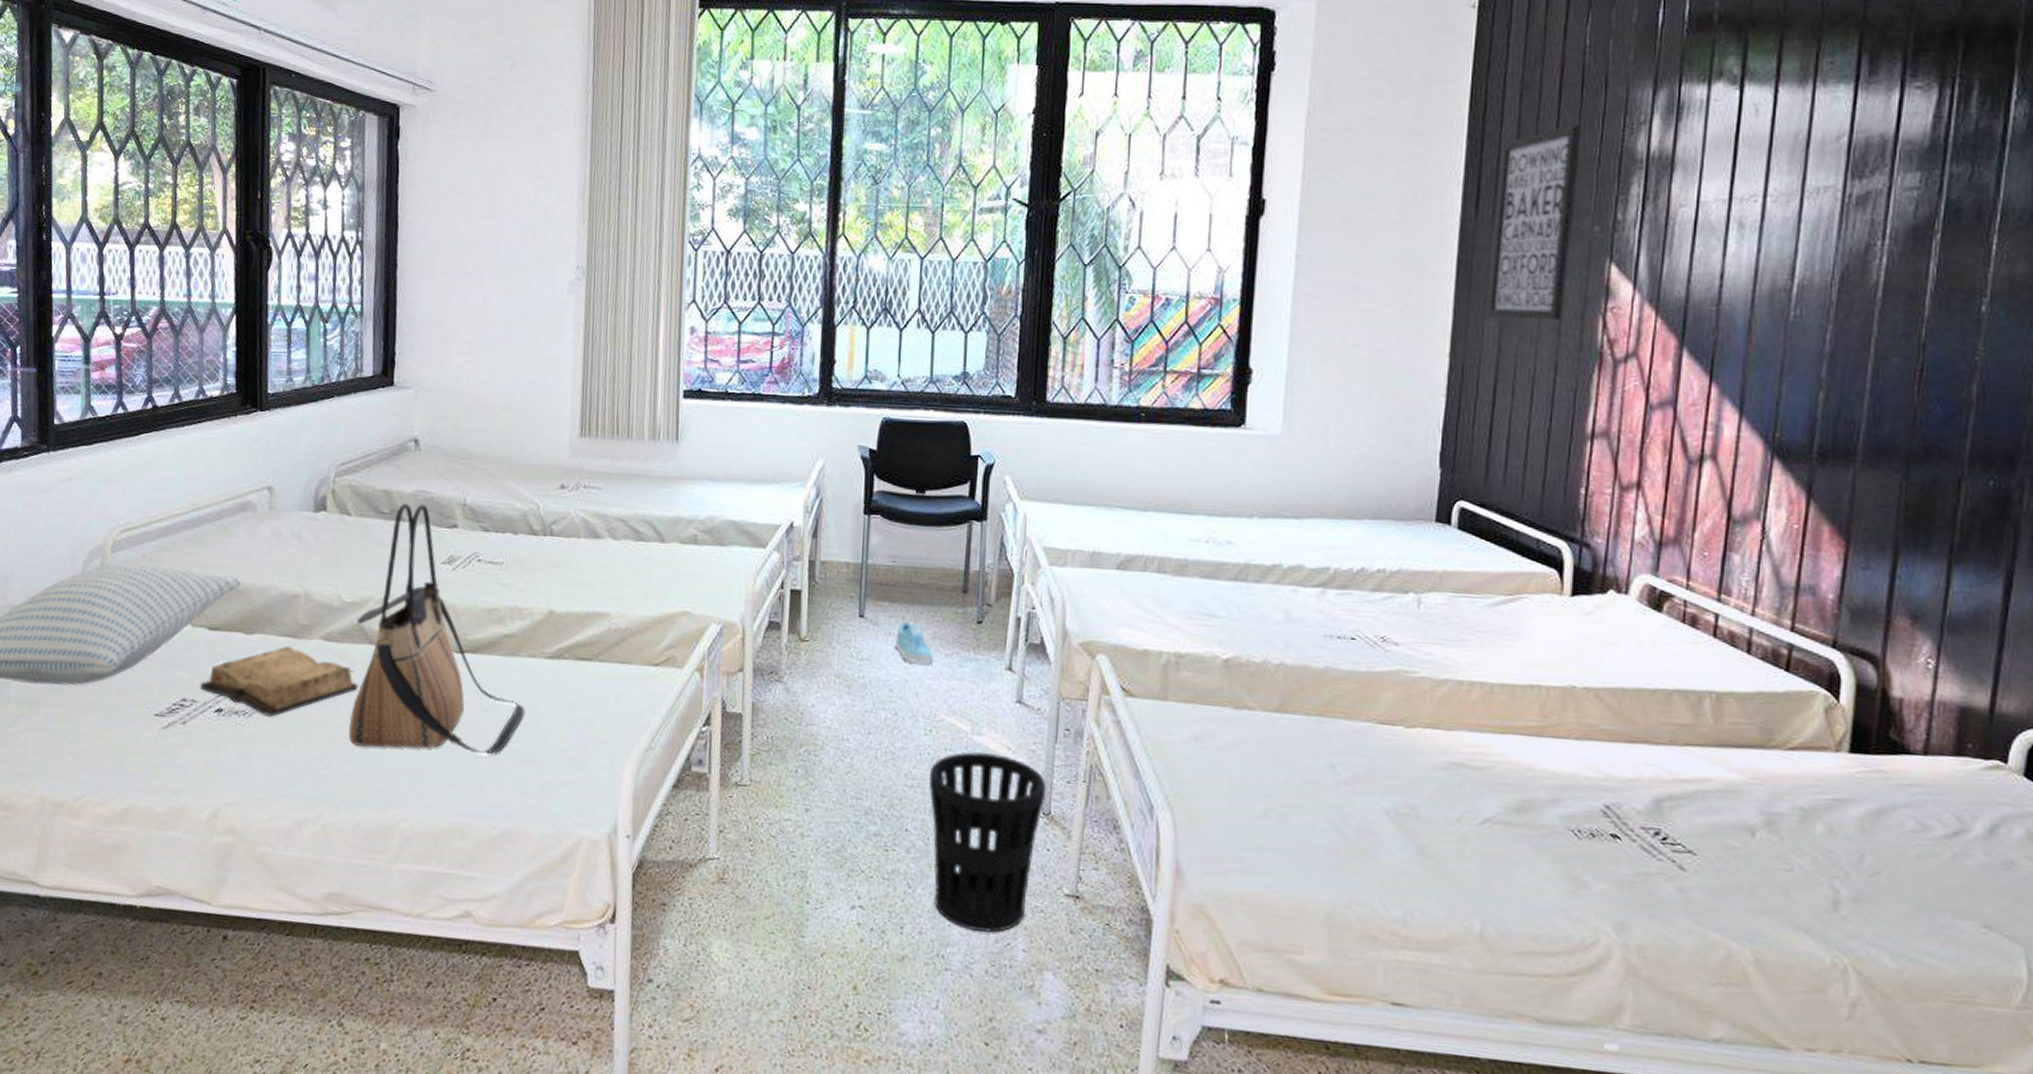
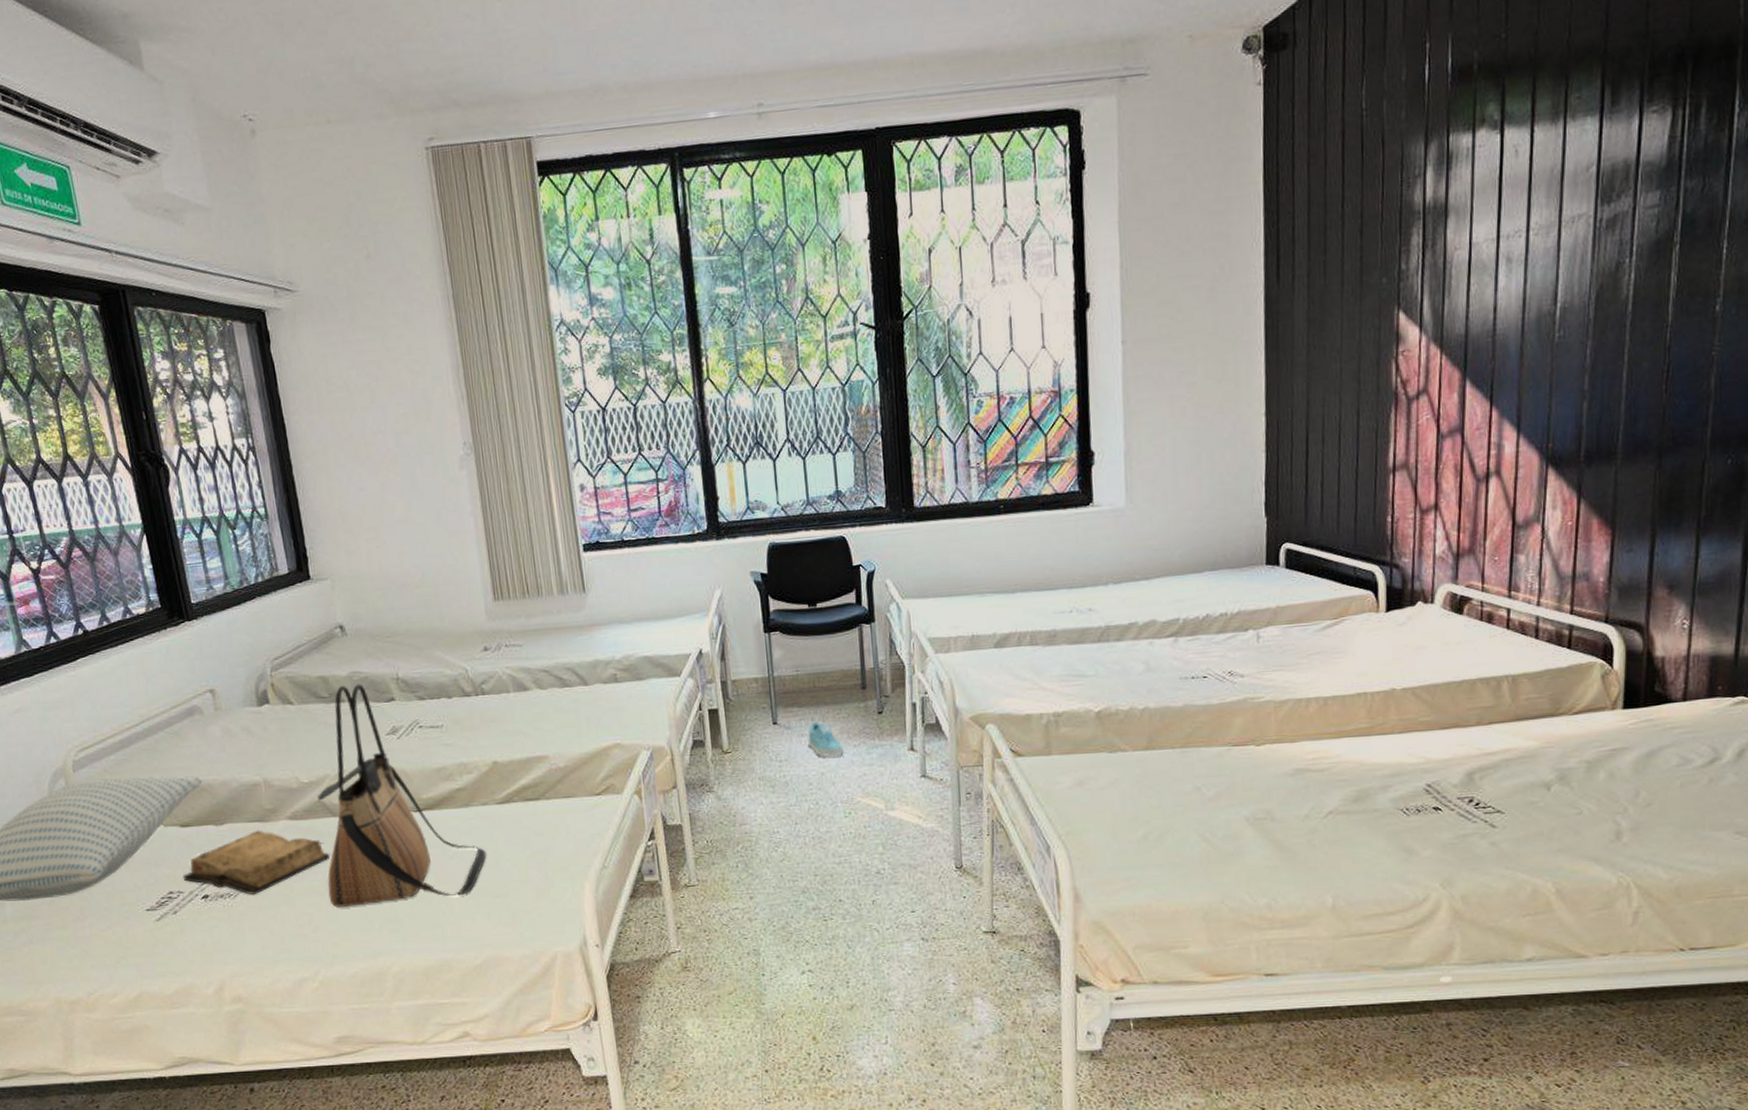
wastebasket: present [928,752,1046,933] -> none [853,823,957,974]
wall art: present [1487,124,1580,321] -> none [1294,185,1364,376]

